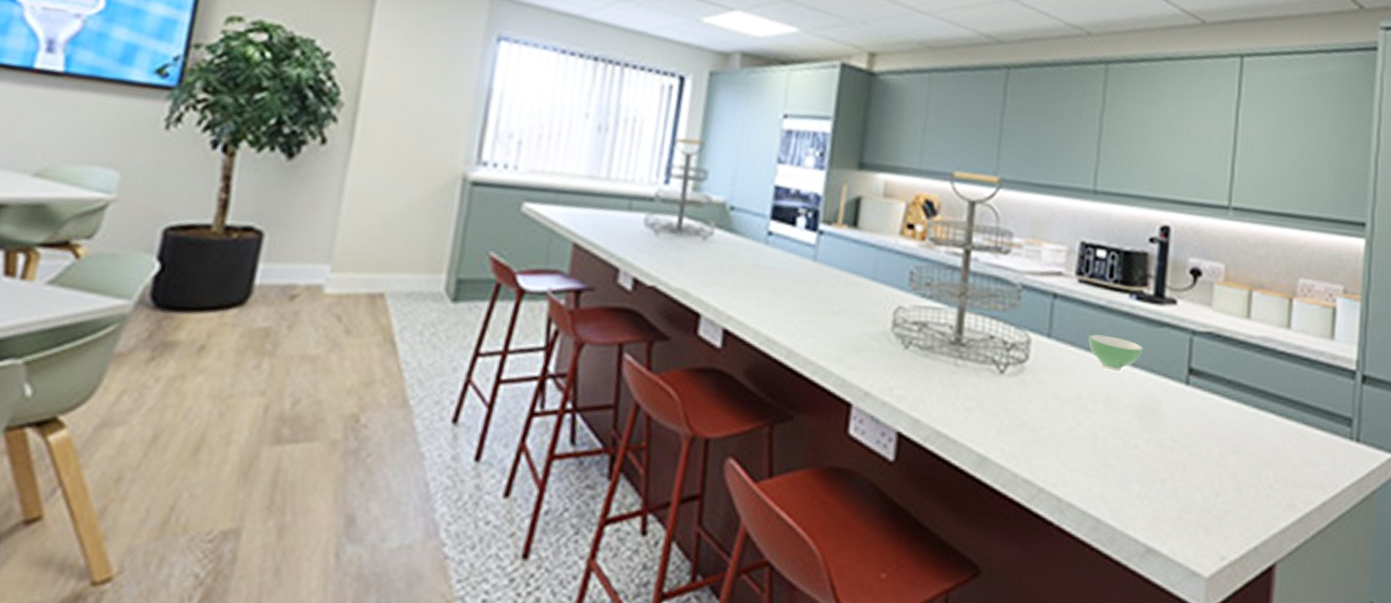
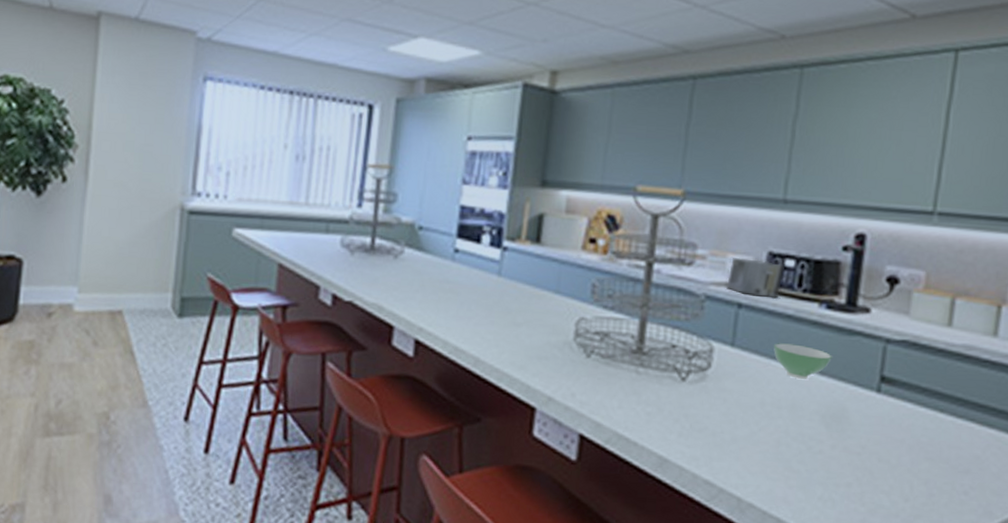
toaster: none [1042,246,1097,290] -> present [726,257,785,300]

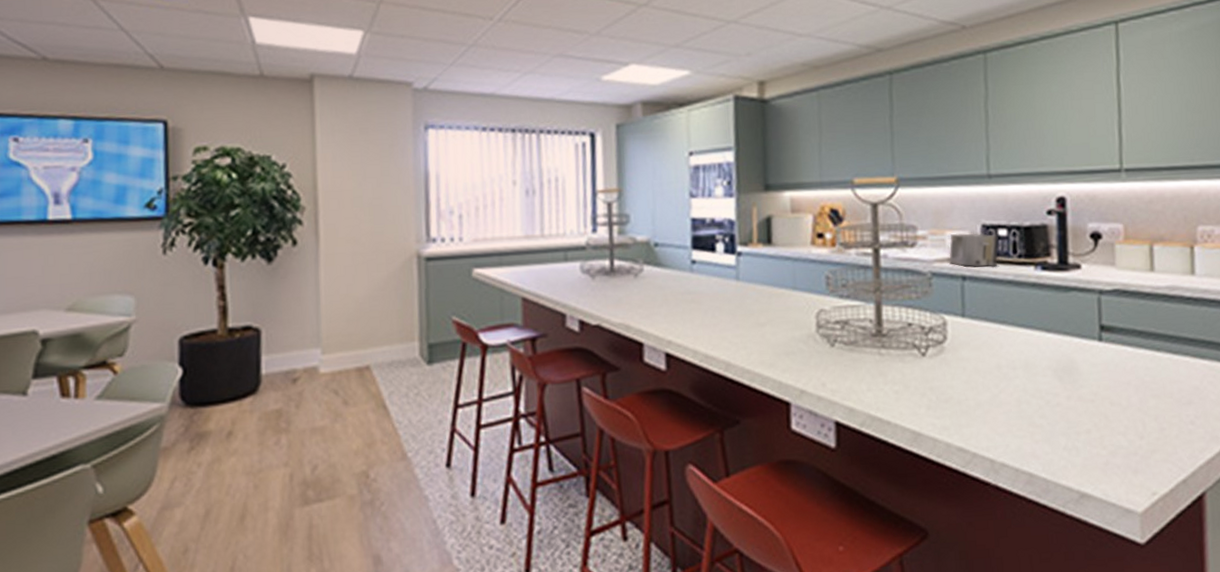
bowl: present [773,343,833,380] -> none [999,307,1055,339]

